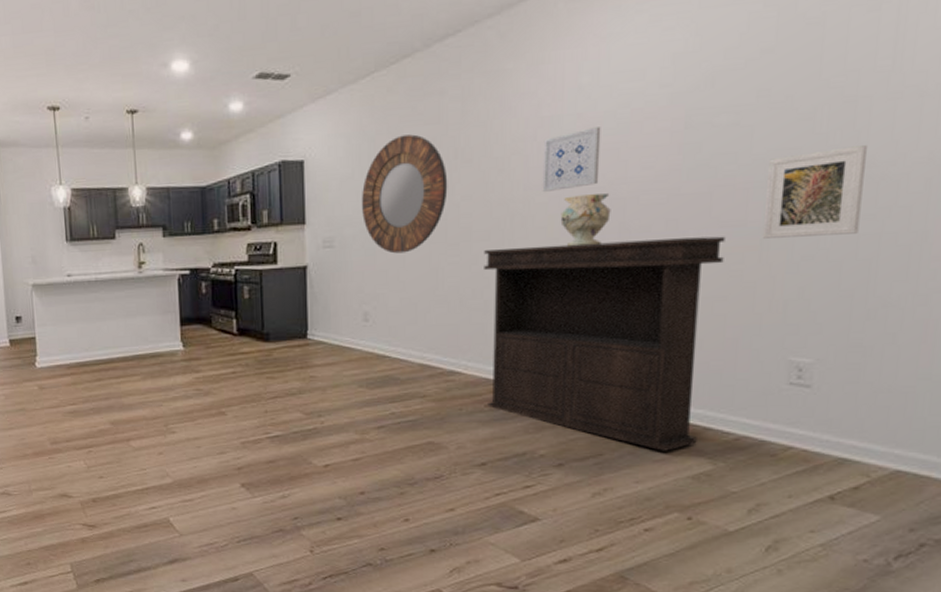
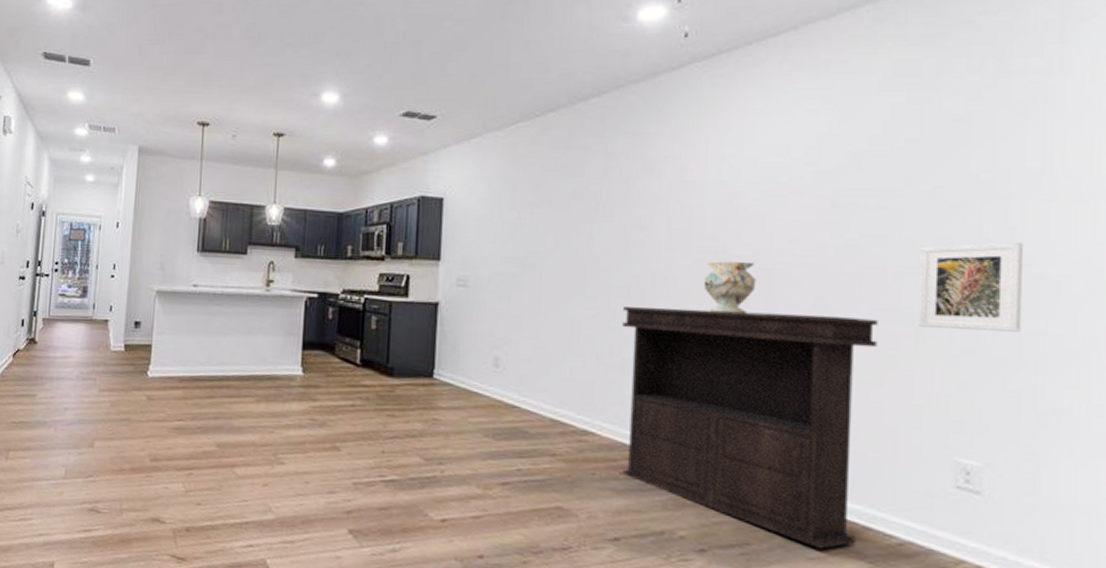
home mirror: present [362,134,448,254] -> none [499,184,588,301]
wall art: present [542,127,601,193] -> none [684,196,745,255]

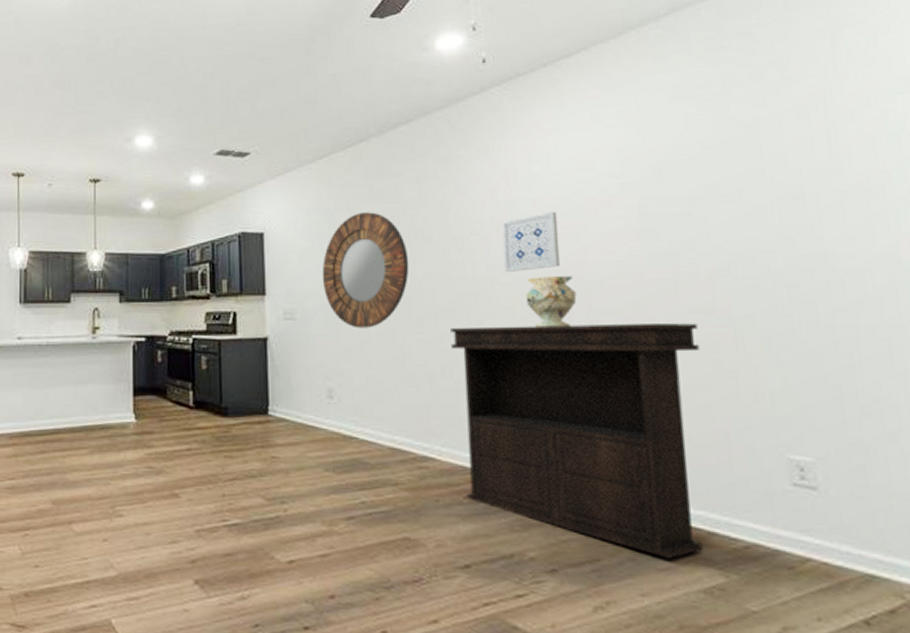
home mirror: none [499,184,588,301] -> present [323,212,409,328]
wall art: none [684,196,745,255] -> present [501,212,561,273]
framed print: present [917,242,1022,332] -> none [729,239,833,327]

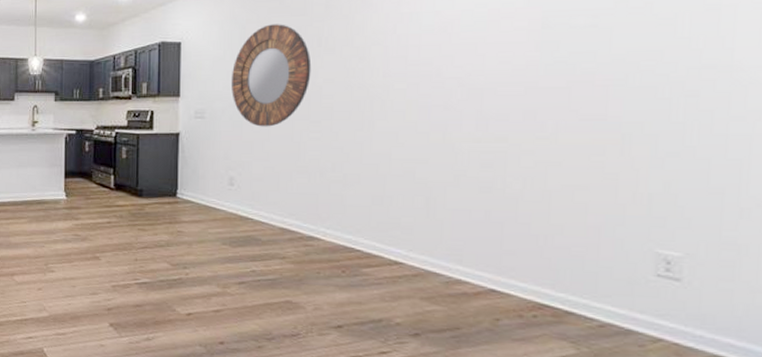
console table: present [450,323,703,559] -> none [344,127,585,331]
wall art: present [501,212,561,273] -> none [401,24,459,80]
decorative vase: present [525,276,577,327] -> none [418,84,469,129]

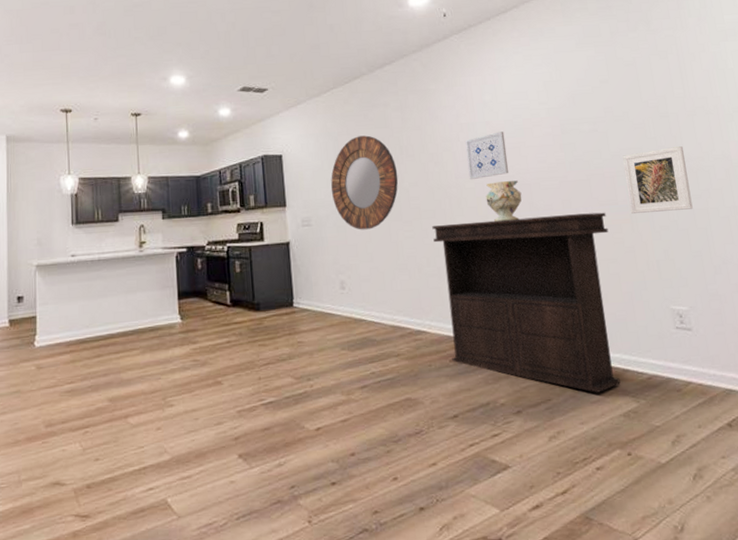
console table: none [344,127,585,331] -> present [432,212,621,393]
wall art: none [401,24,459,80] -> present [465,131,509,180]
decorative vase: none [418,84,469,129] -> present [485,180,522,221]
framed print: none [623,51,733,134] -> present [623,146,693,214]

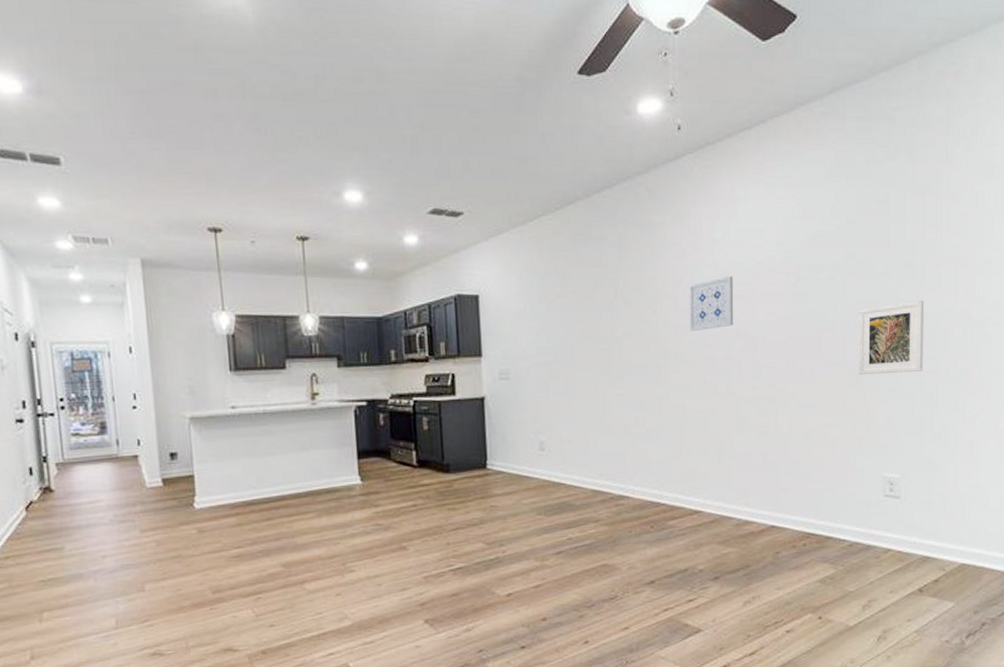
home mirror: present [331,135,399,230] -> none [534,275,611,386]
console table: present [432,212,621,393] -> none [644,372,832,560]
decorative vase: present [485,180,522,221] -> none [705,334,745,379]

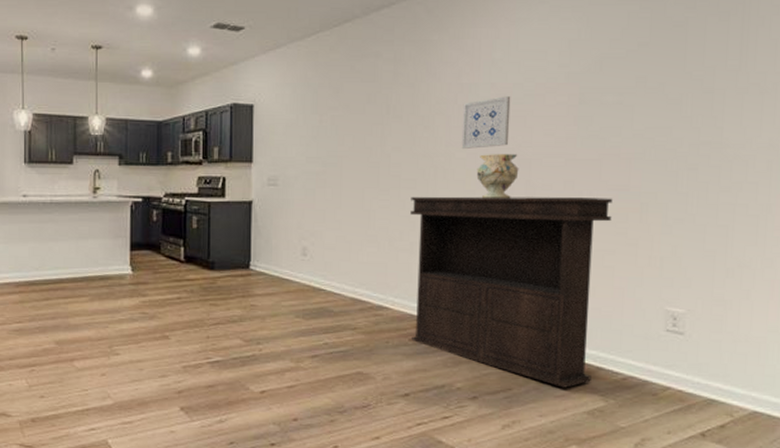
console table: none [644,372,832,560] -> present [410,196,613,388]
decorative vase: none [705,334,745,379] -> present [476,154,519,198]
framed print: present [857,301,923,375] -> none [642,129,722,203]

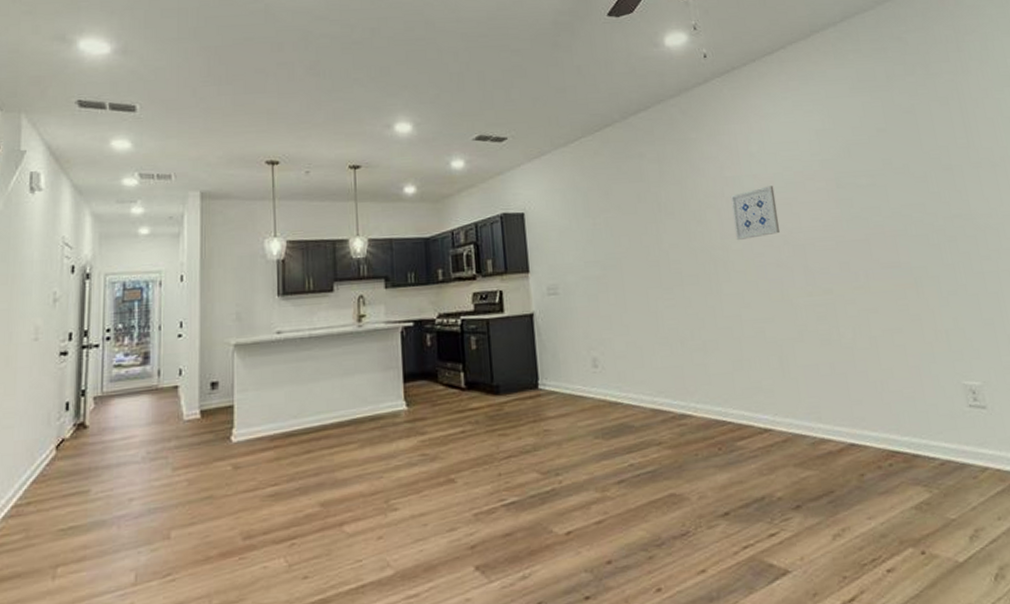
console table: present [410,196,613,388] -> none [696,276,911,483]
decorative vase: present [476,154,519,198] -> none [755,241,796,287]

